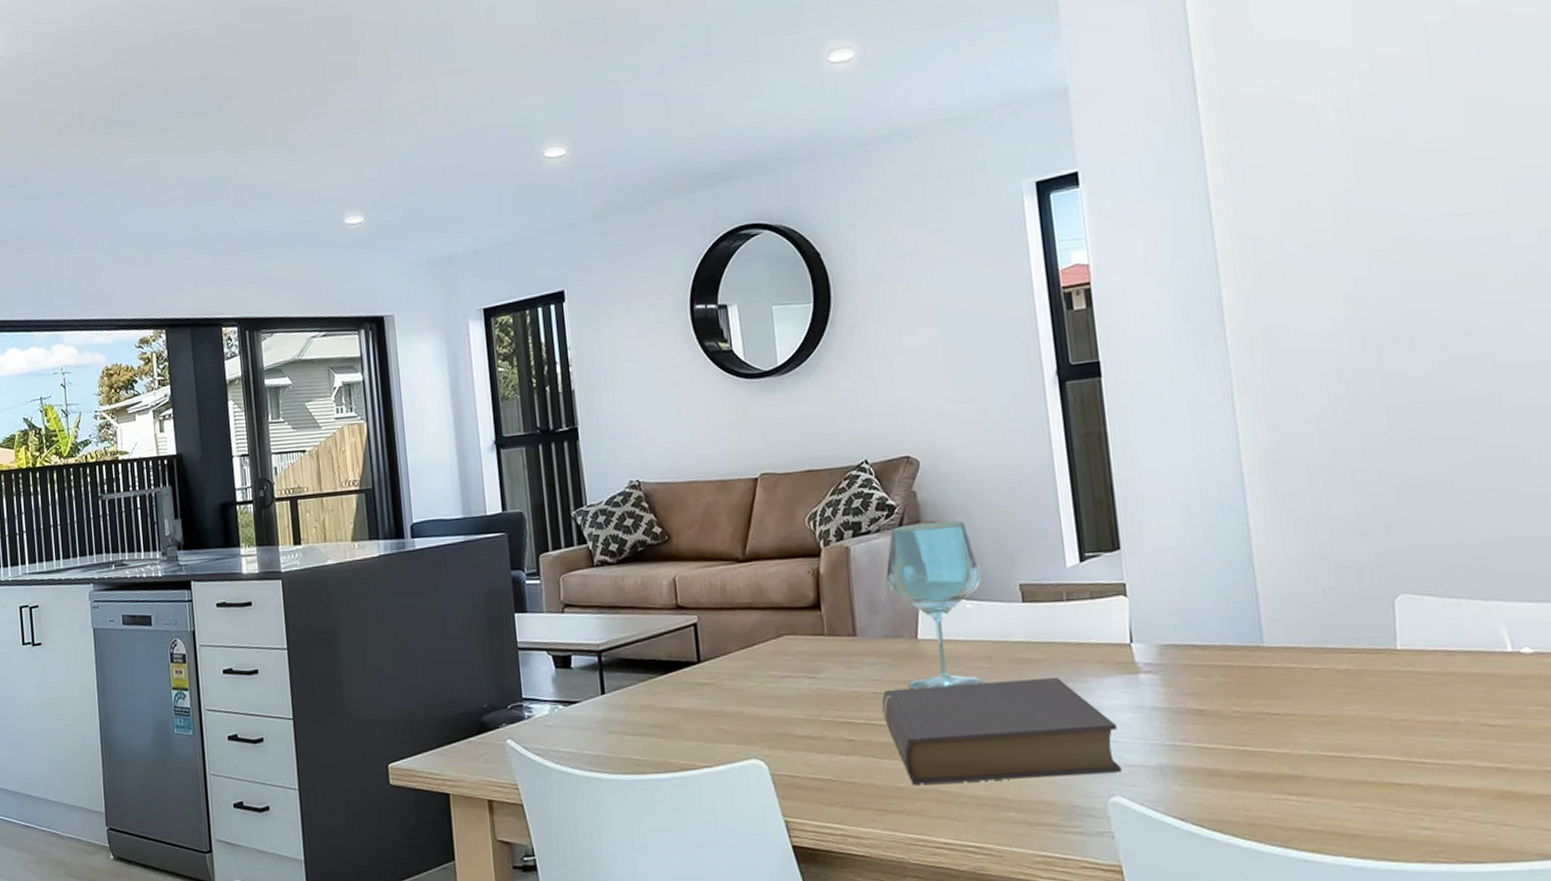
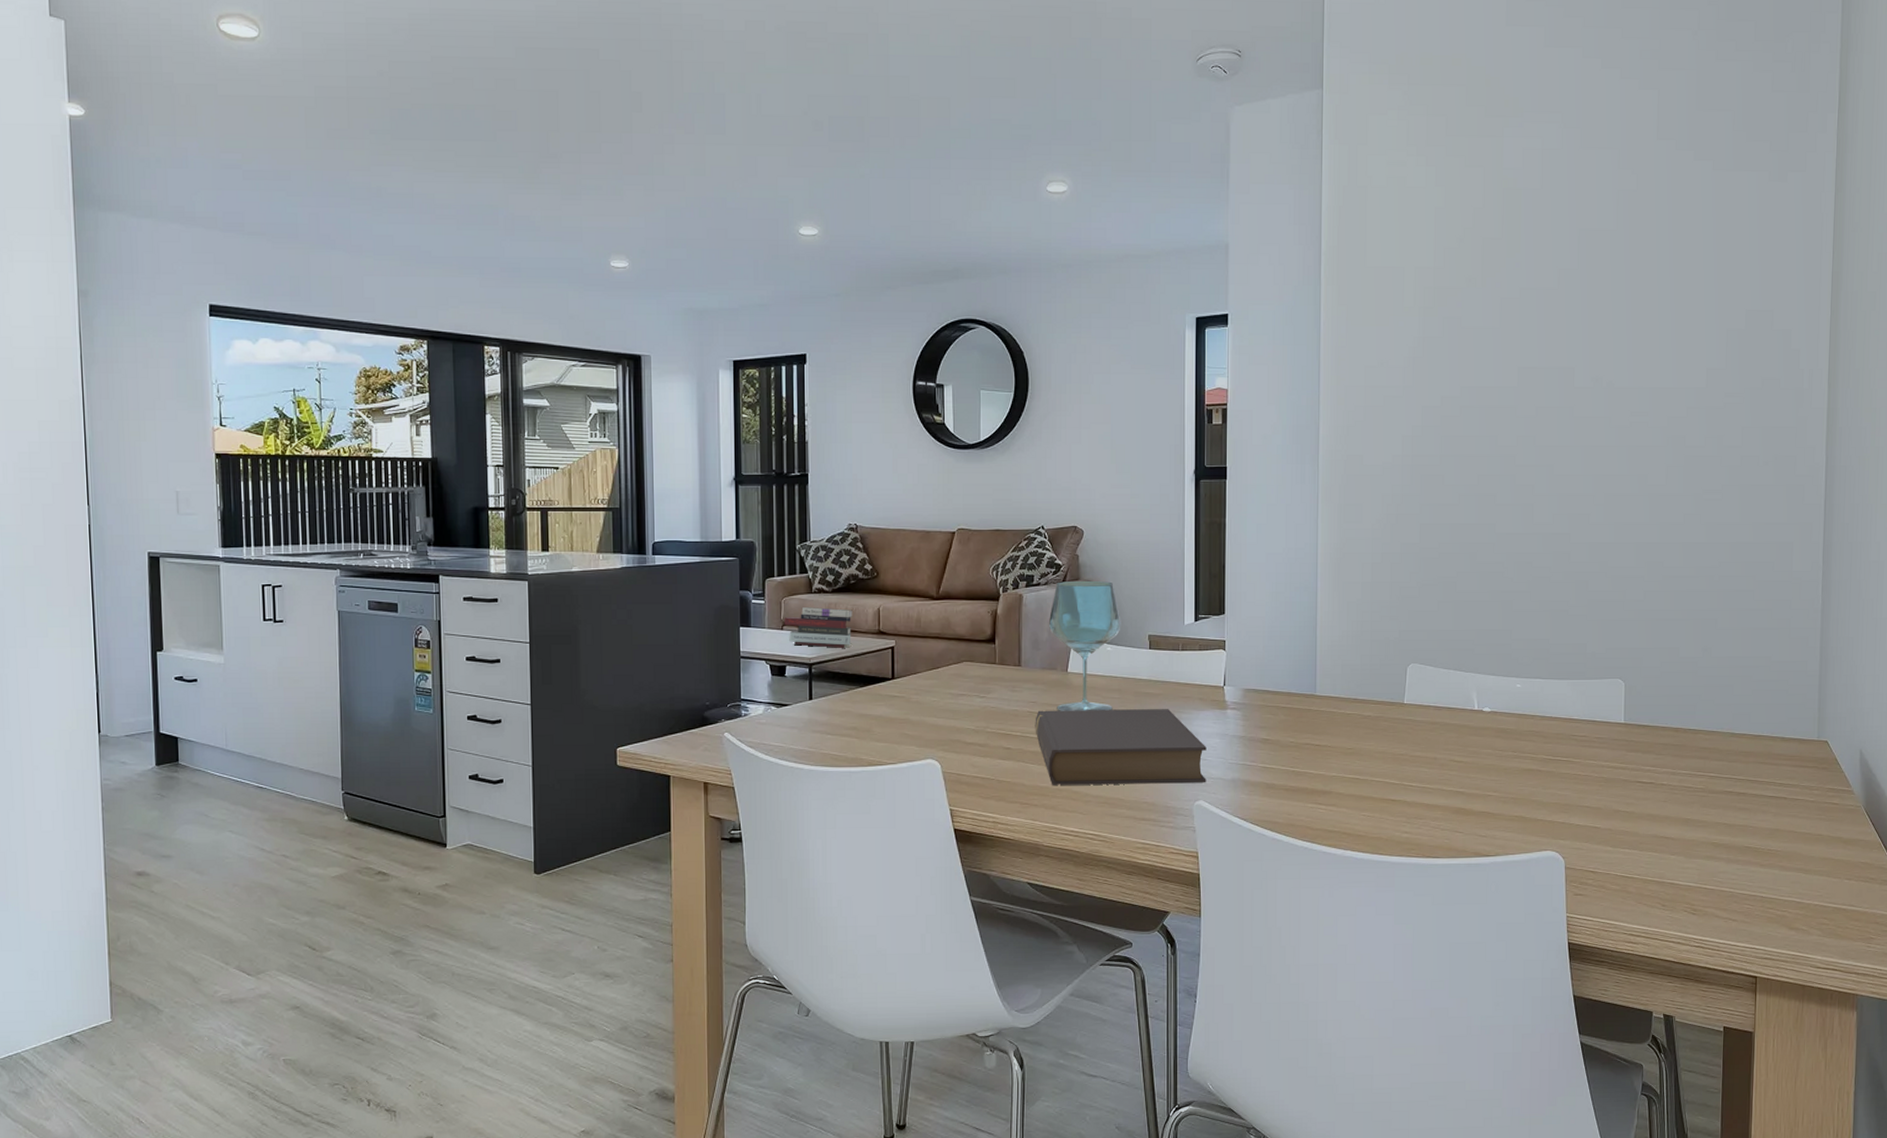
books: none [564,582,646,631] -> present [784,607,853,648]

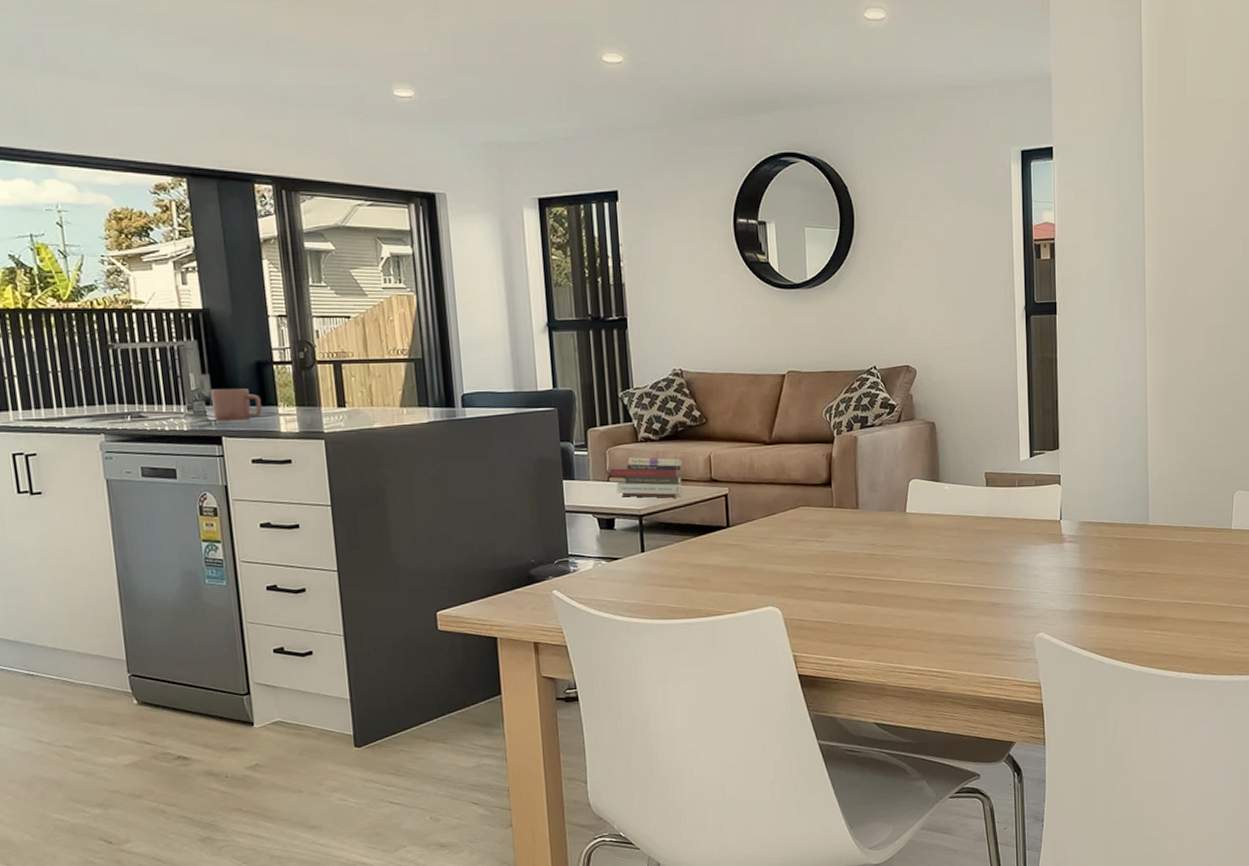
mug: none [432,532,475,563] -> present [210,389,262,424]
book: present [1035,709,1207,785] -> none [875,545,1046,626]
wine glass: present [1048,580,1121,711] -> none [884,420,958,552]

